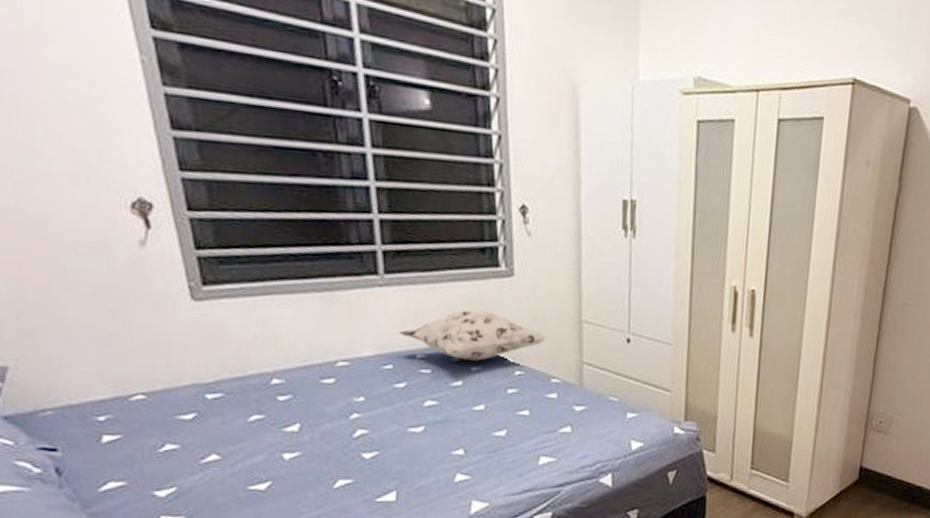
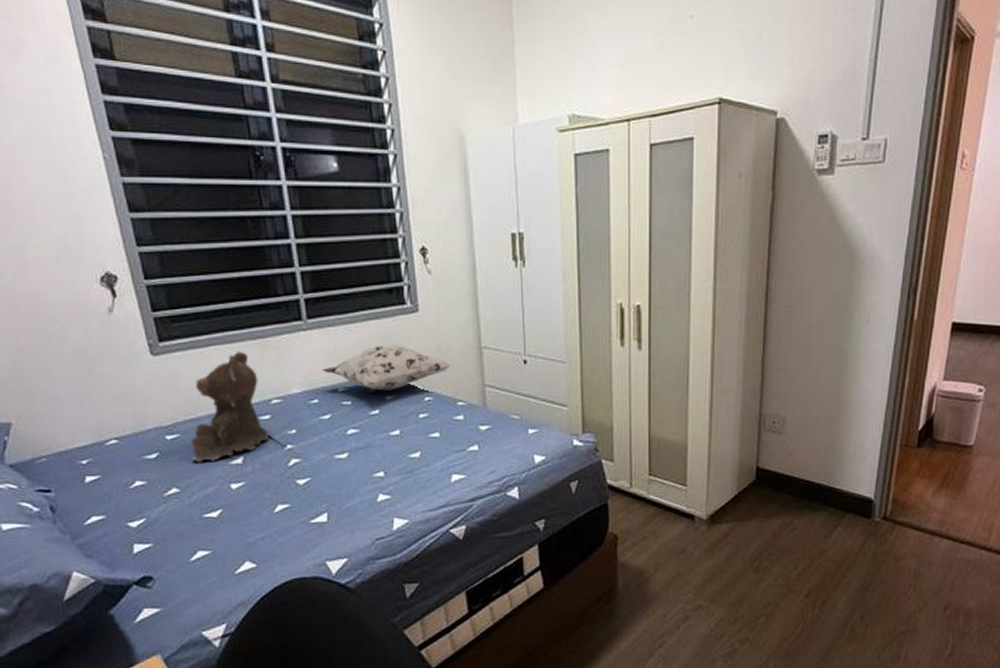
teddy bear: none [238,303,333,427] -> present [191,351,270,462]

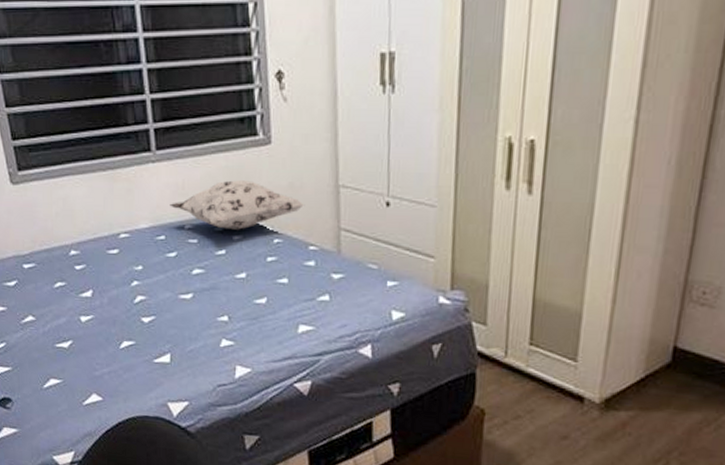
teddy bear: present [191,351,270,462] -> none [46,182,117,293]

